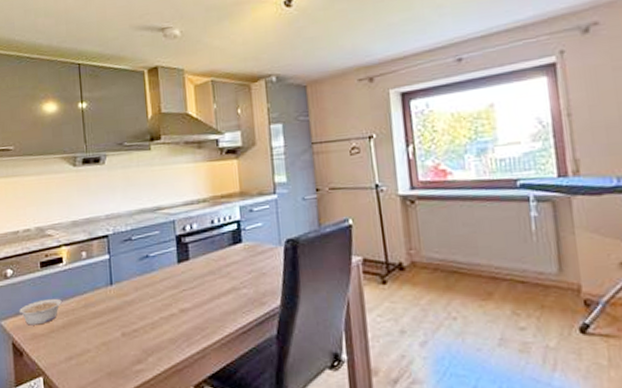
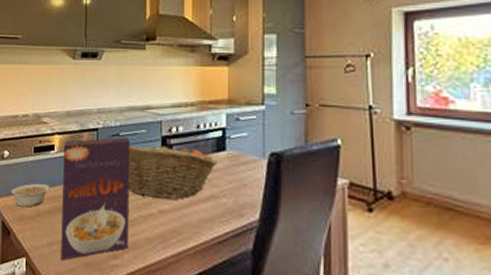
cereal box: none [73,240,152,373] -> present [60,137,131,260]
fruit basket: none [143,240,236,298] -> present [128,141,219,199]

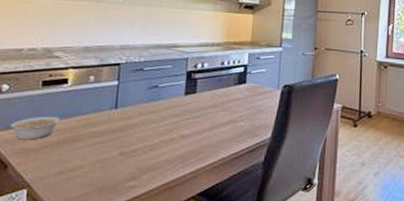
cereal box: present [60,137,131,260] -> none [70,71,155,187]
fruit basket: present [128,141,219,199] -> none [150,76,239,125]

